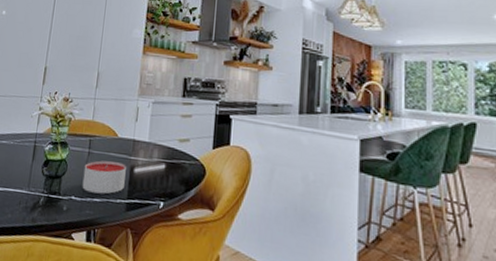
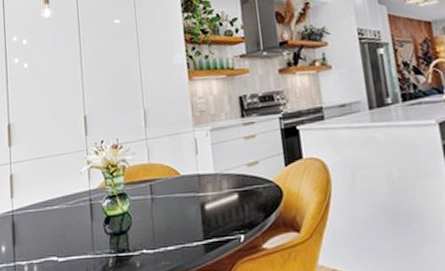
candle: present [82,160,126,194] -> none [150,202,198,242]

